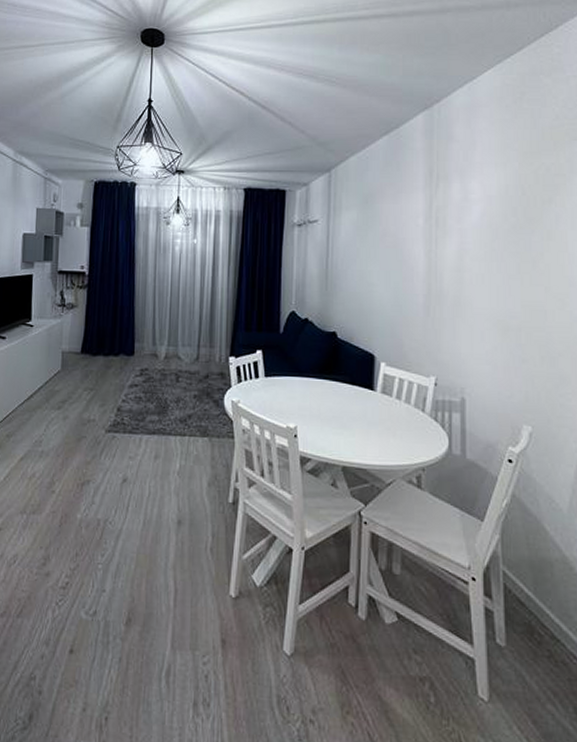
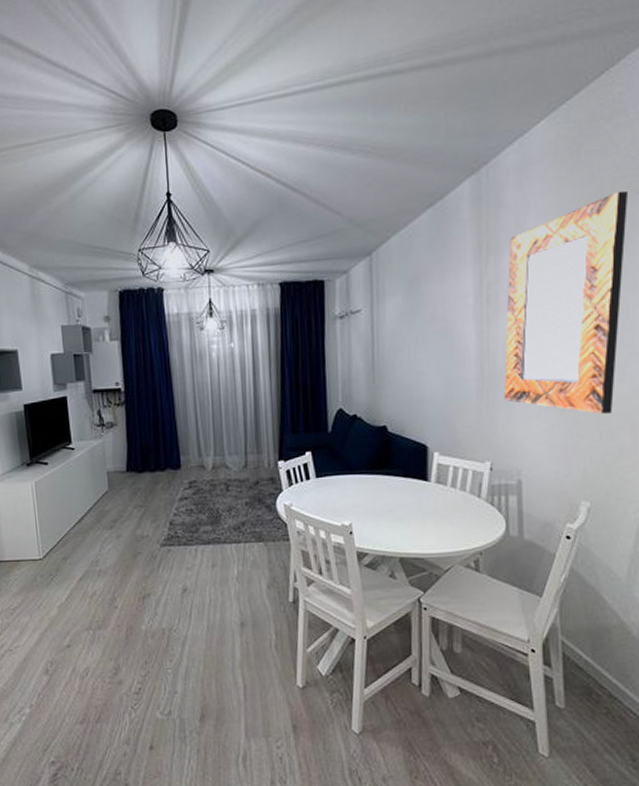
home mirror: none [449,136,567,340] -> present [503,190,629,414]

